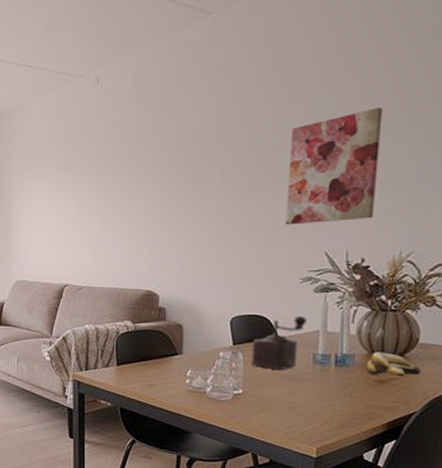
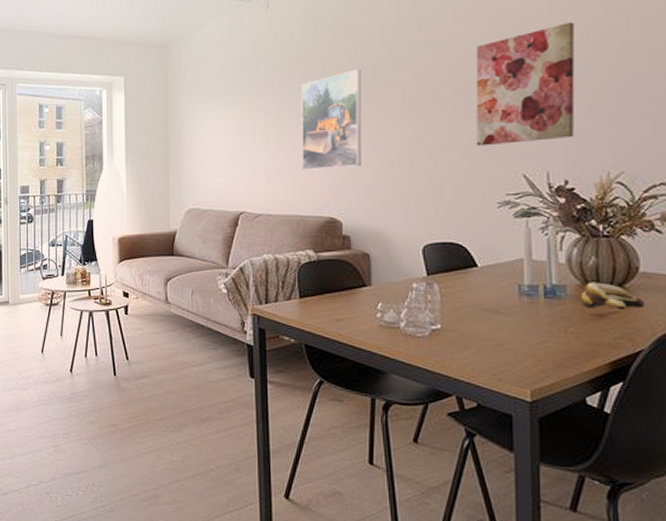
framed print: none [124,147,183,245] -> present [301,68,362,170]
pepper mill: present [251,316,307,371] -> none [448,243,508,303]

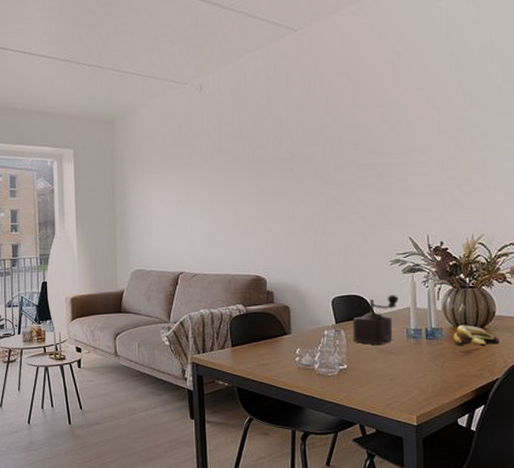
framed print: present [301,68,362,170] -> none [230,146,282,235]
pepper mill: none [448,243,508,303] -> present [352,295,399,346]
wall art: present [476,22,575,146] -> none [372,111,448,214]

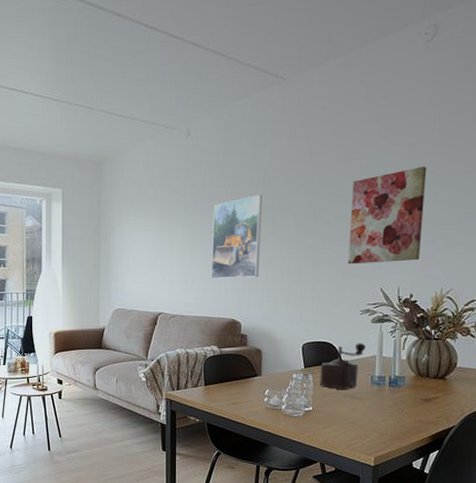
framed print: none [230,146,282,235] -> present [211,194,262,279]
wall art: none [372,111,448,214] -> present [348,167,427,264]
banana: present [452,325,500,347] -> none [414,374,459,396]

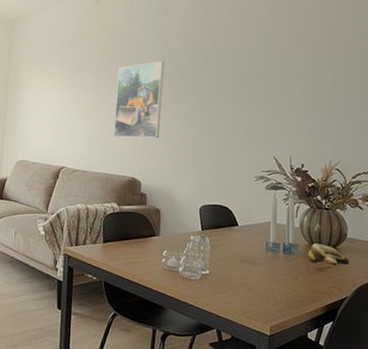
pepper mill: present [319,343,366,390] -> none [216,208,261,255]
wall art: present [348,167,427,264] -> none [243,47,314,133]
banana: none [414,374,459,396] -> present [307,243,350,266]

